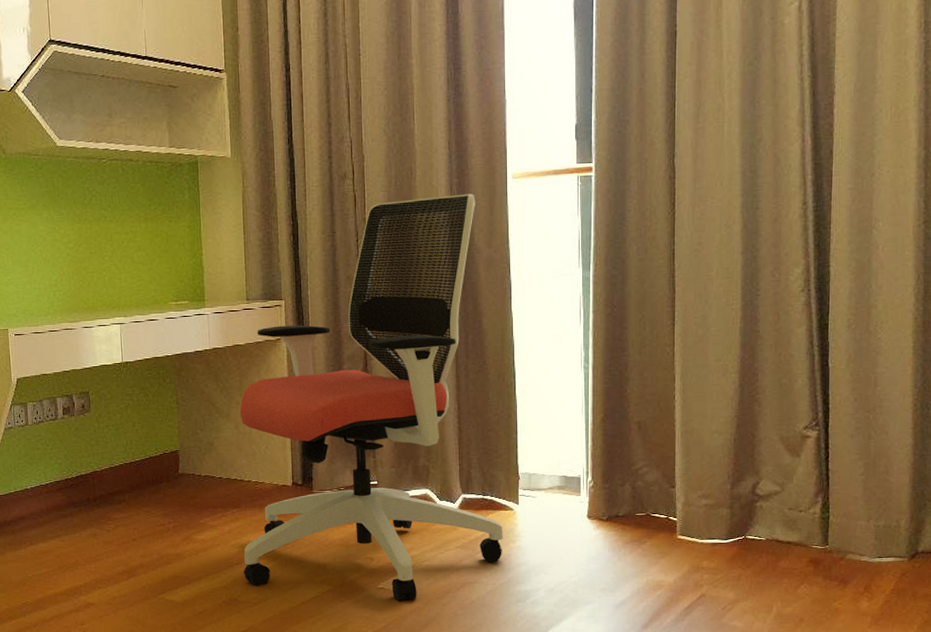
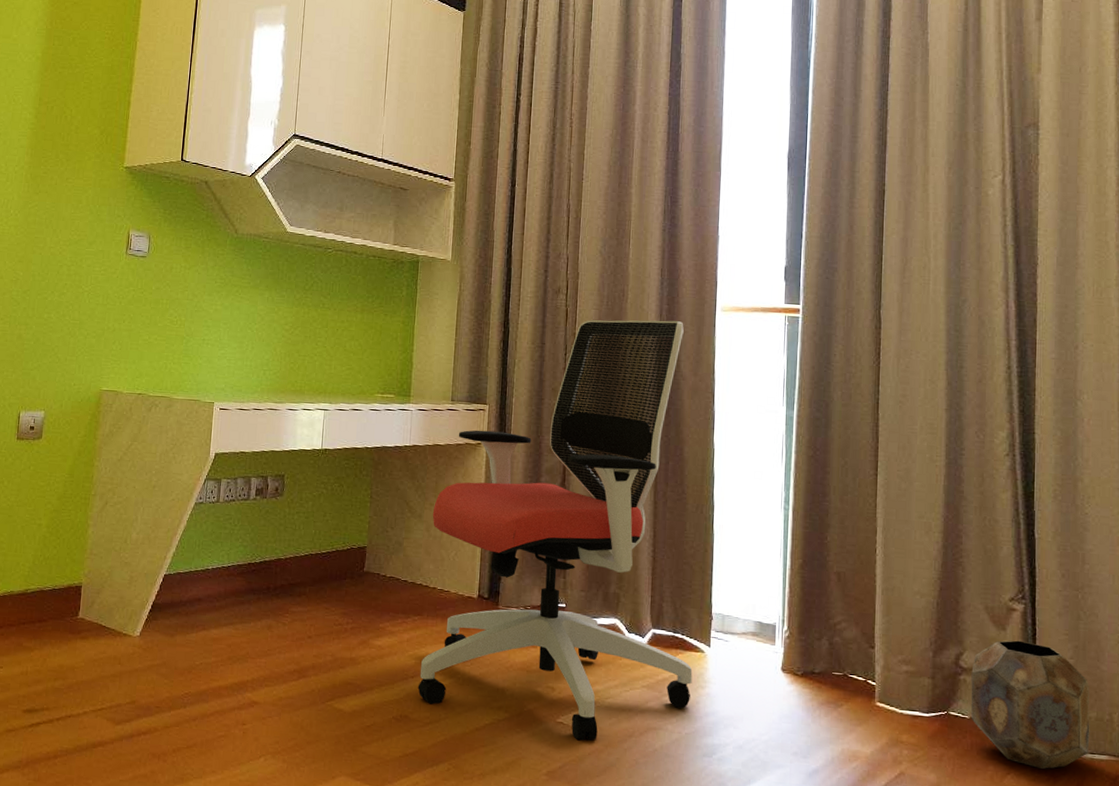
planter: none [767,464,879,576] -> present [971,640,1090,769]

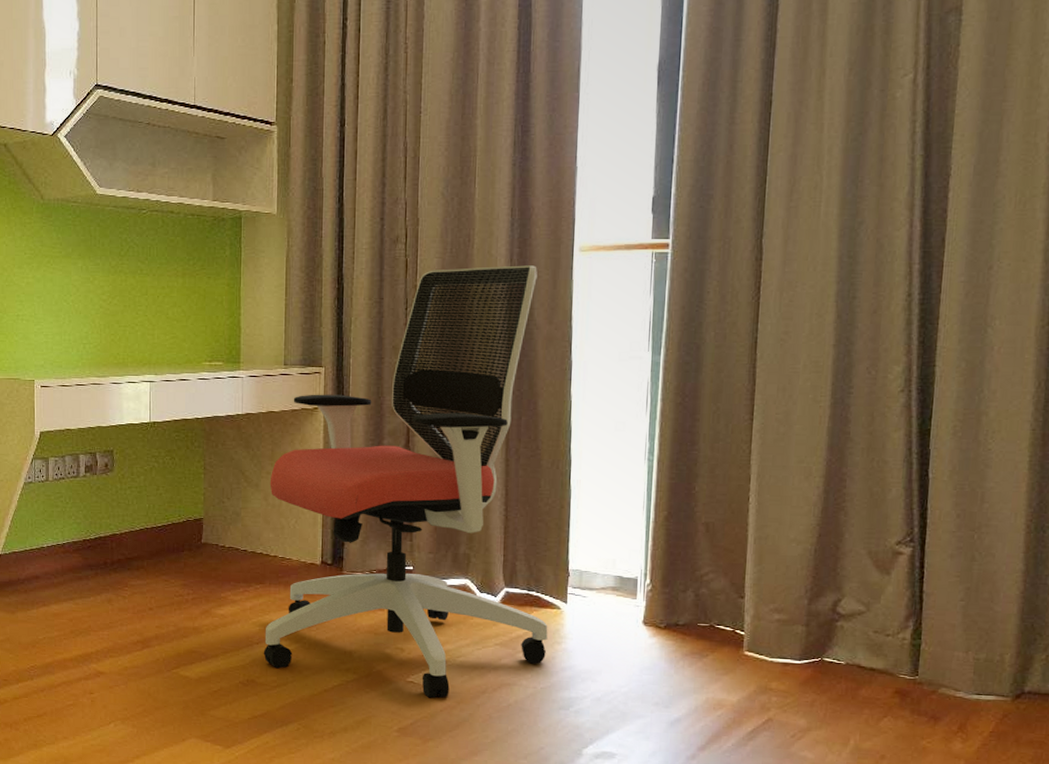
planter: present [971,640,1090,769] -> none [847,584,980,711]

